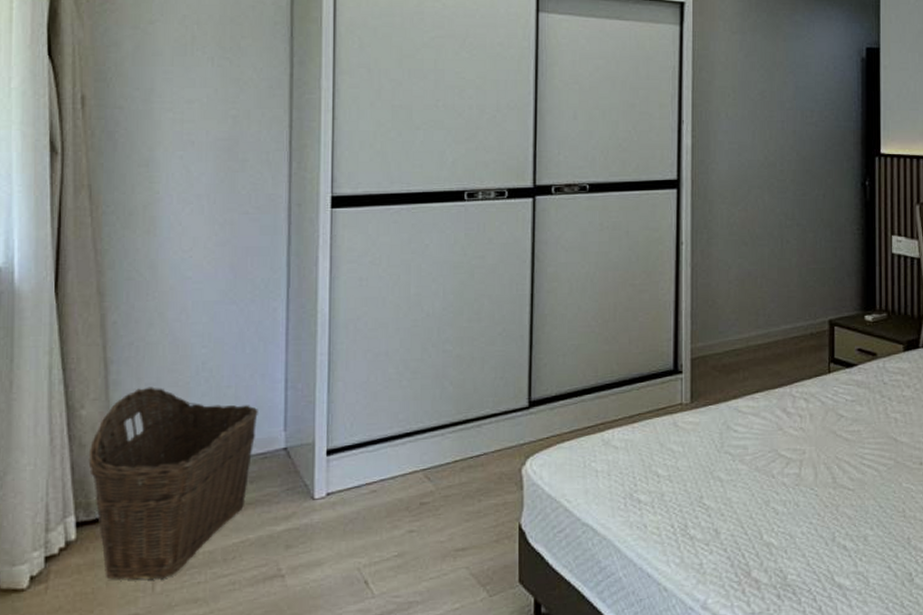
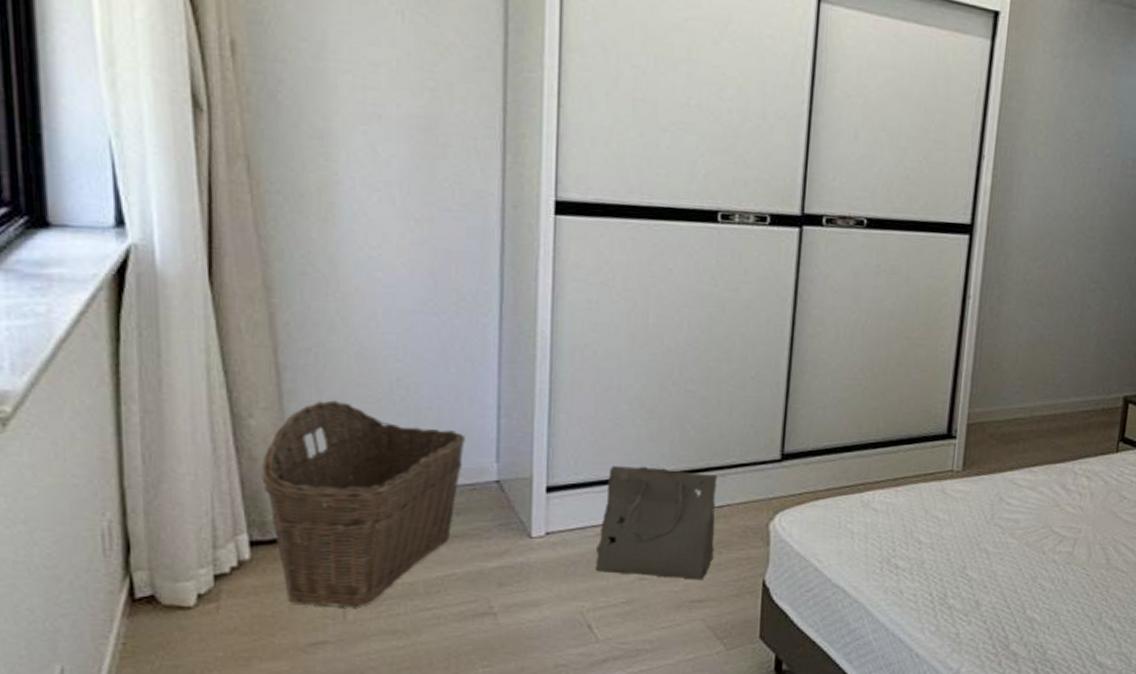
shopping bag: none [369,423,475,529] -> present [594,466,718,580]

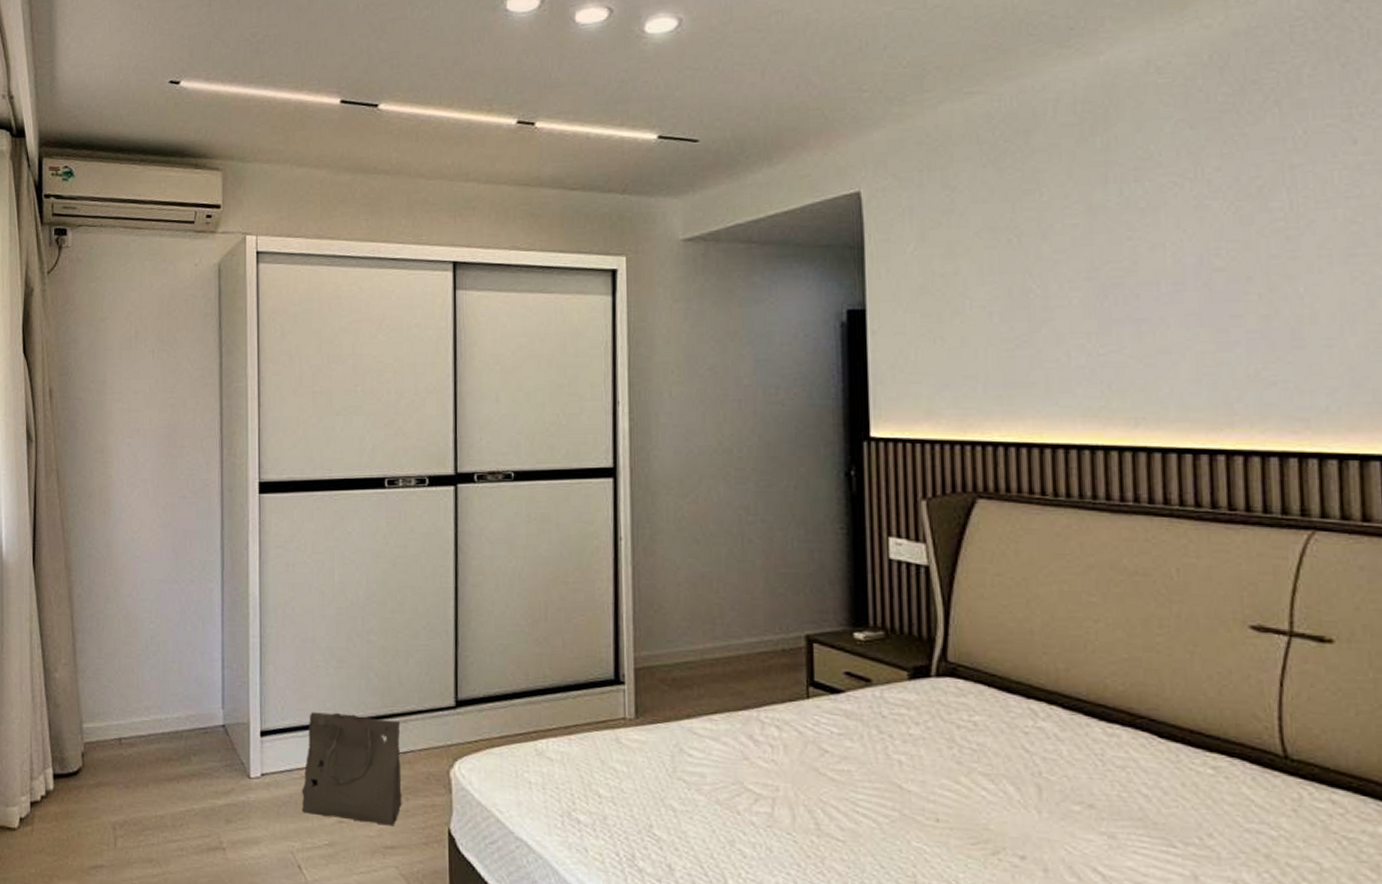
wicker basket: present [261,400,465,608] -> none [62,656,199,836]

